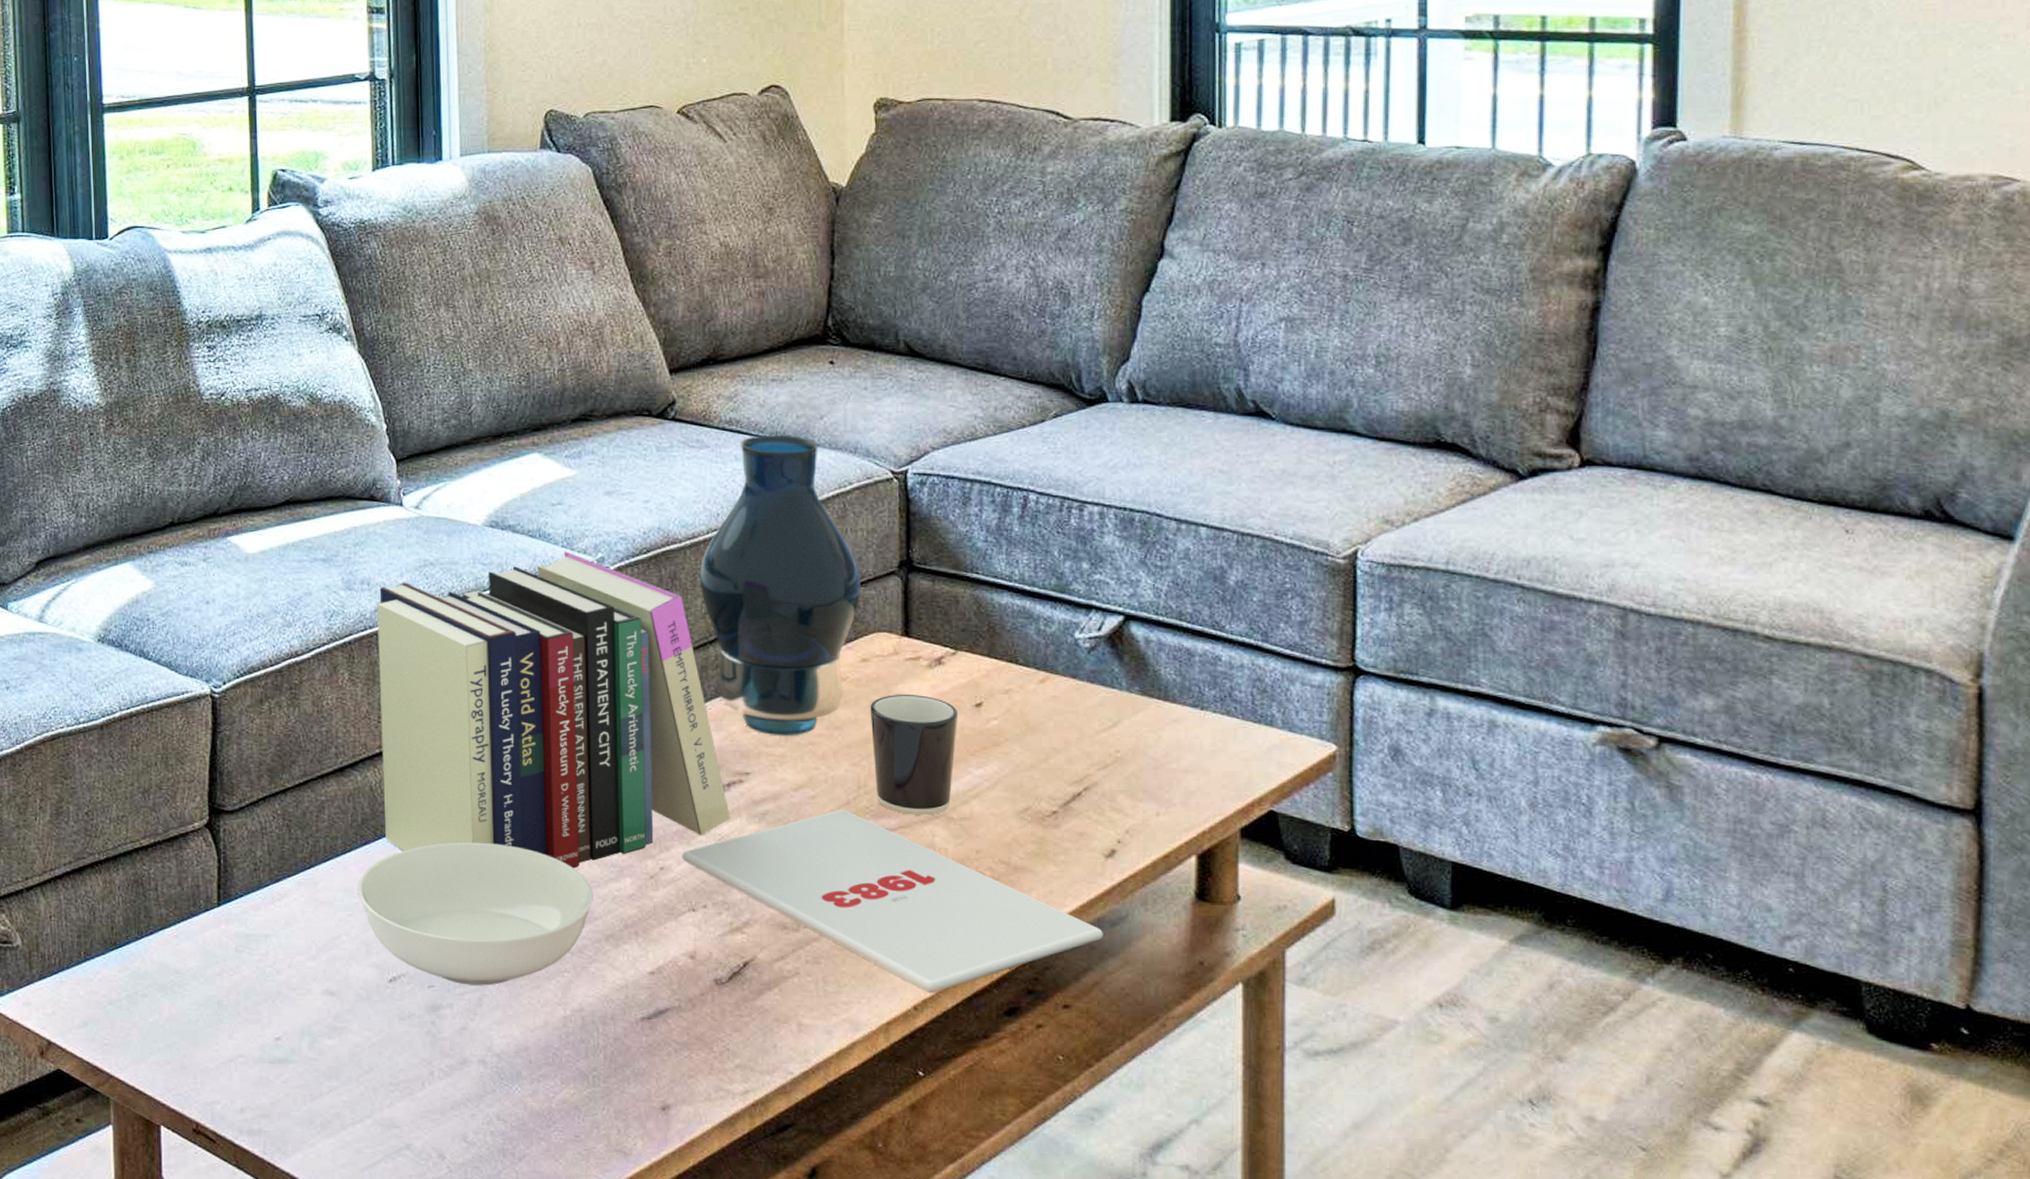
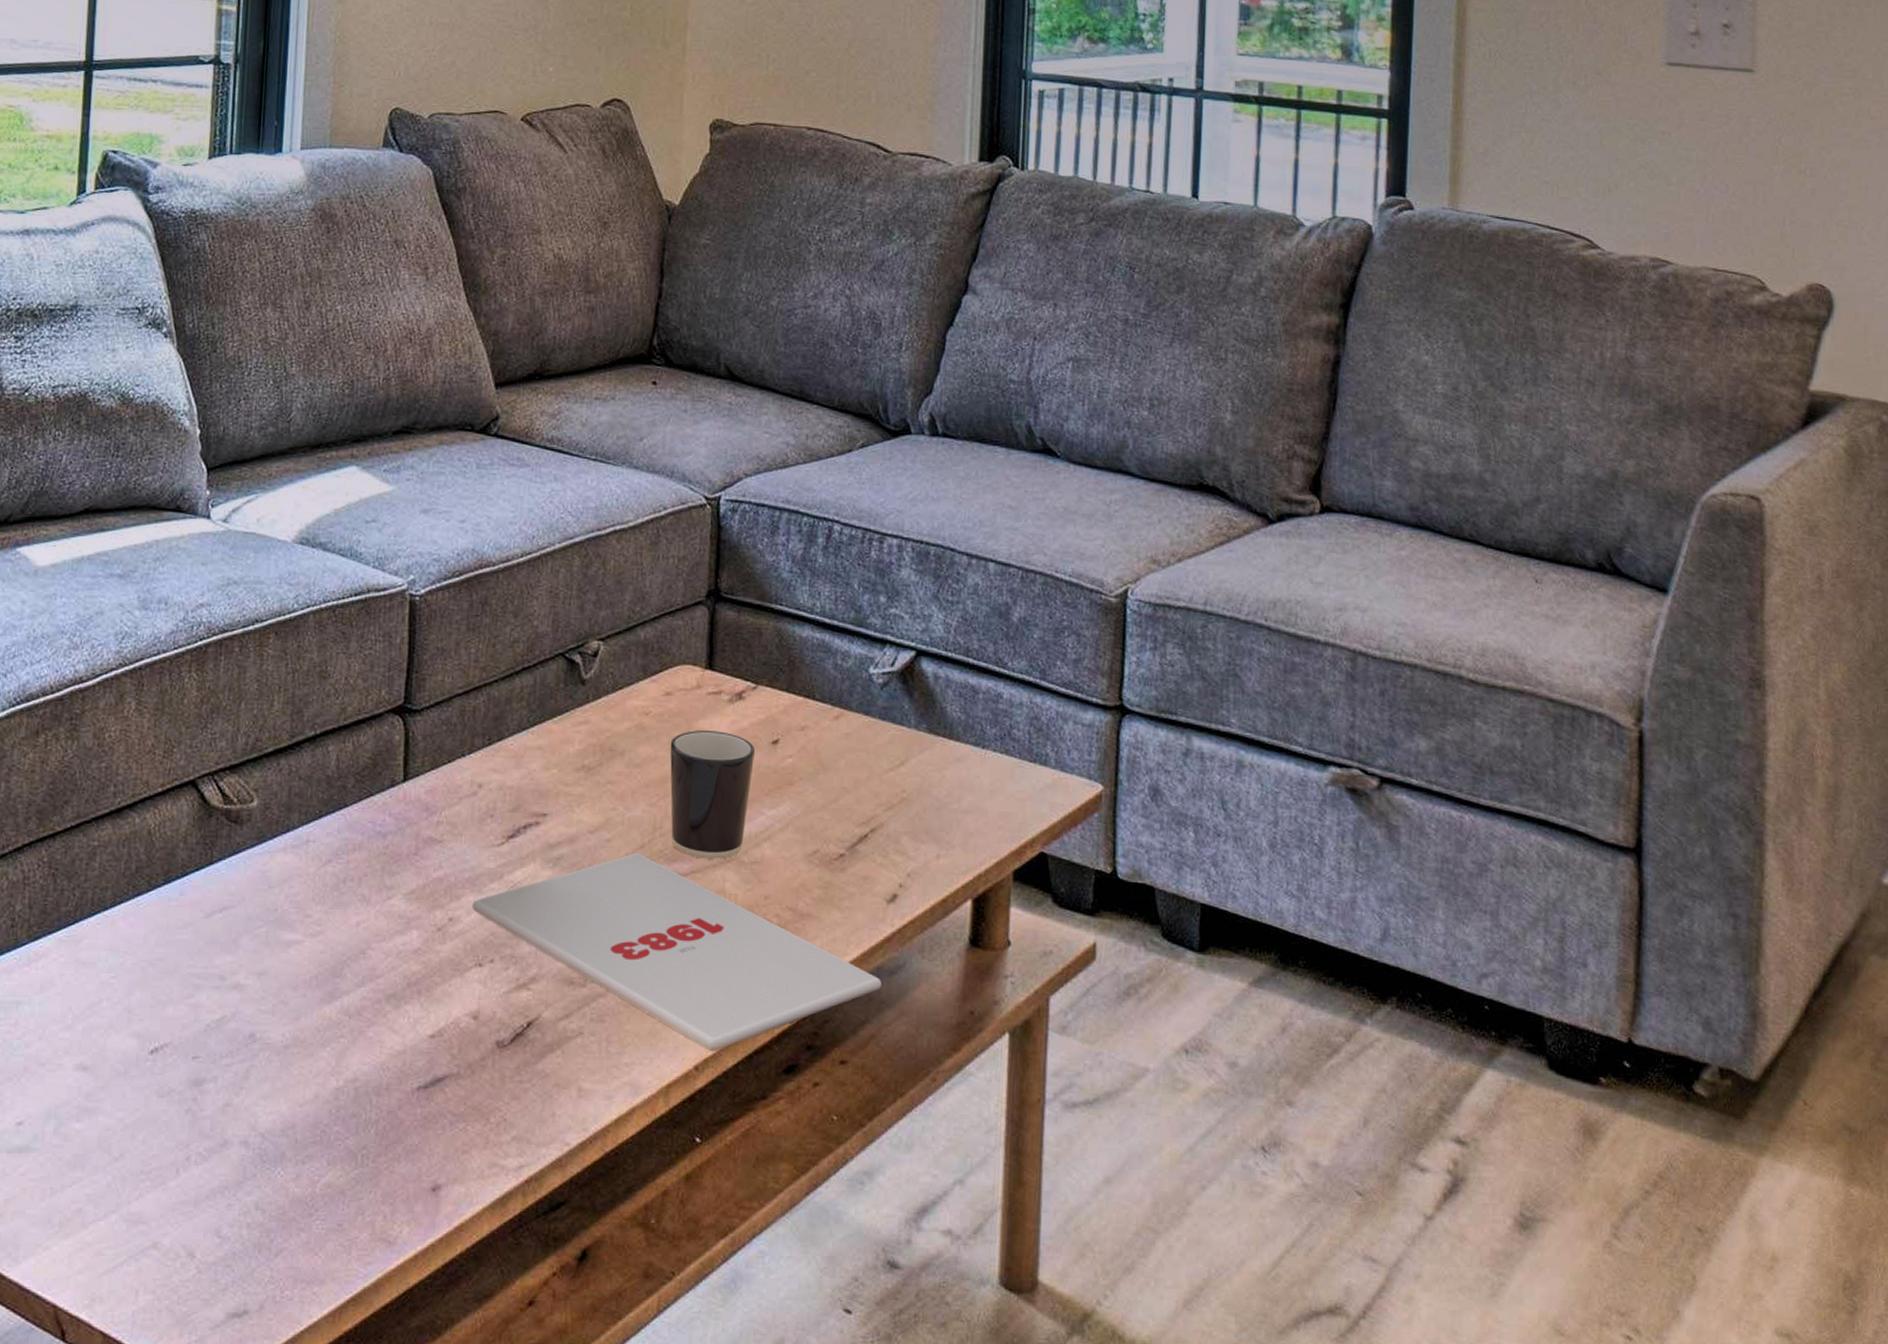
bowl: present [358,842,593,986] -> none [124,892,377,1055]
books: present [377,551,730,869] -> none [160,572,525,921]
vase: present [699,434,861,735] -> none [510,455,669,774]

